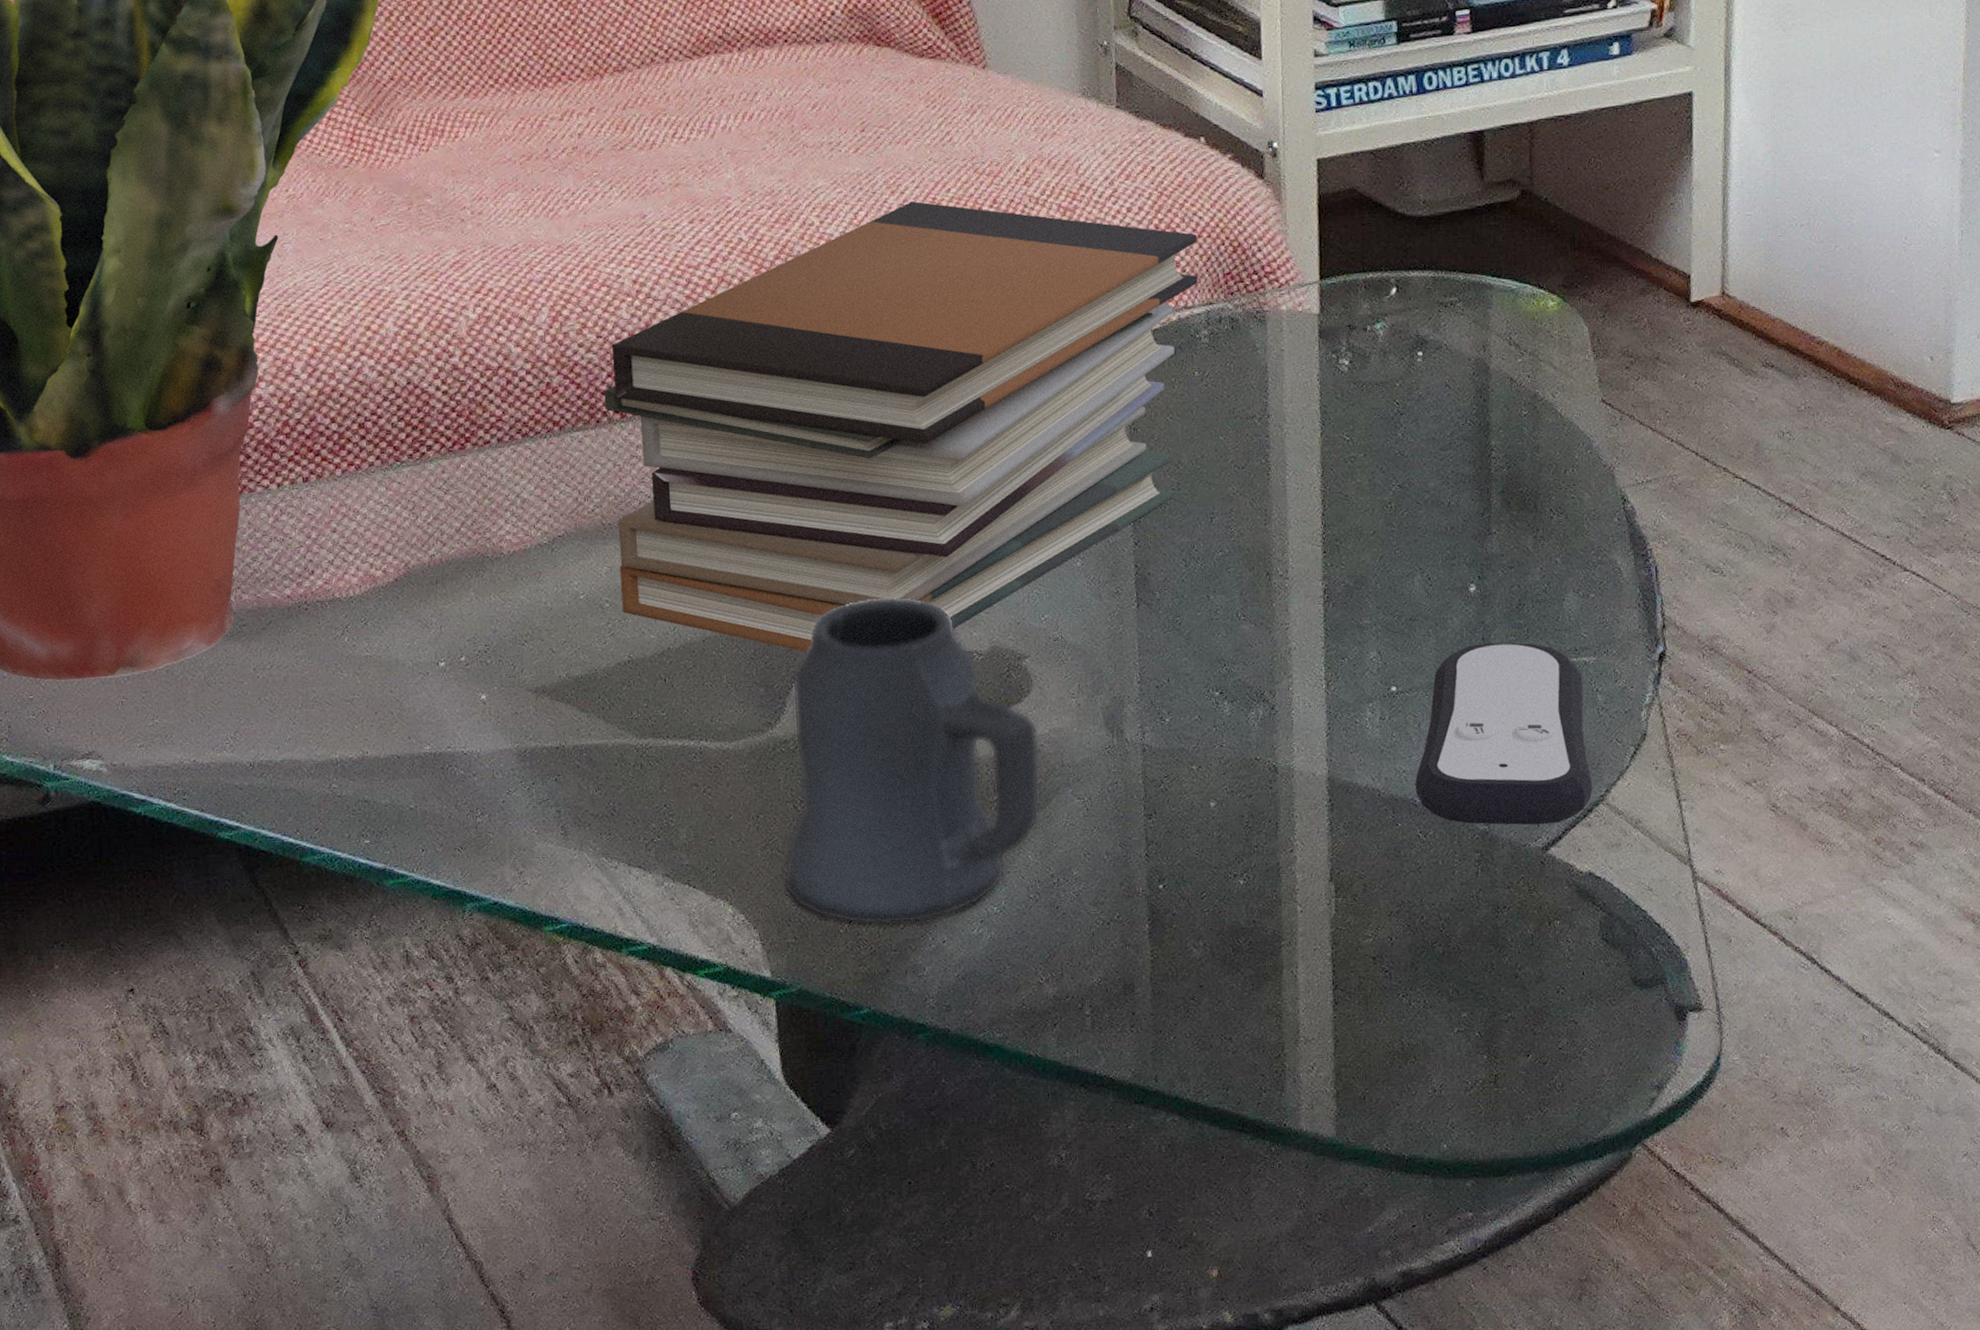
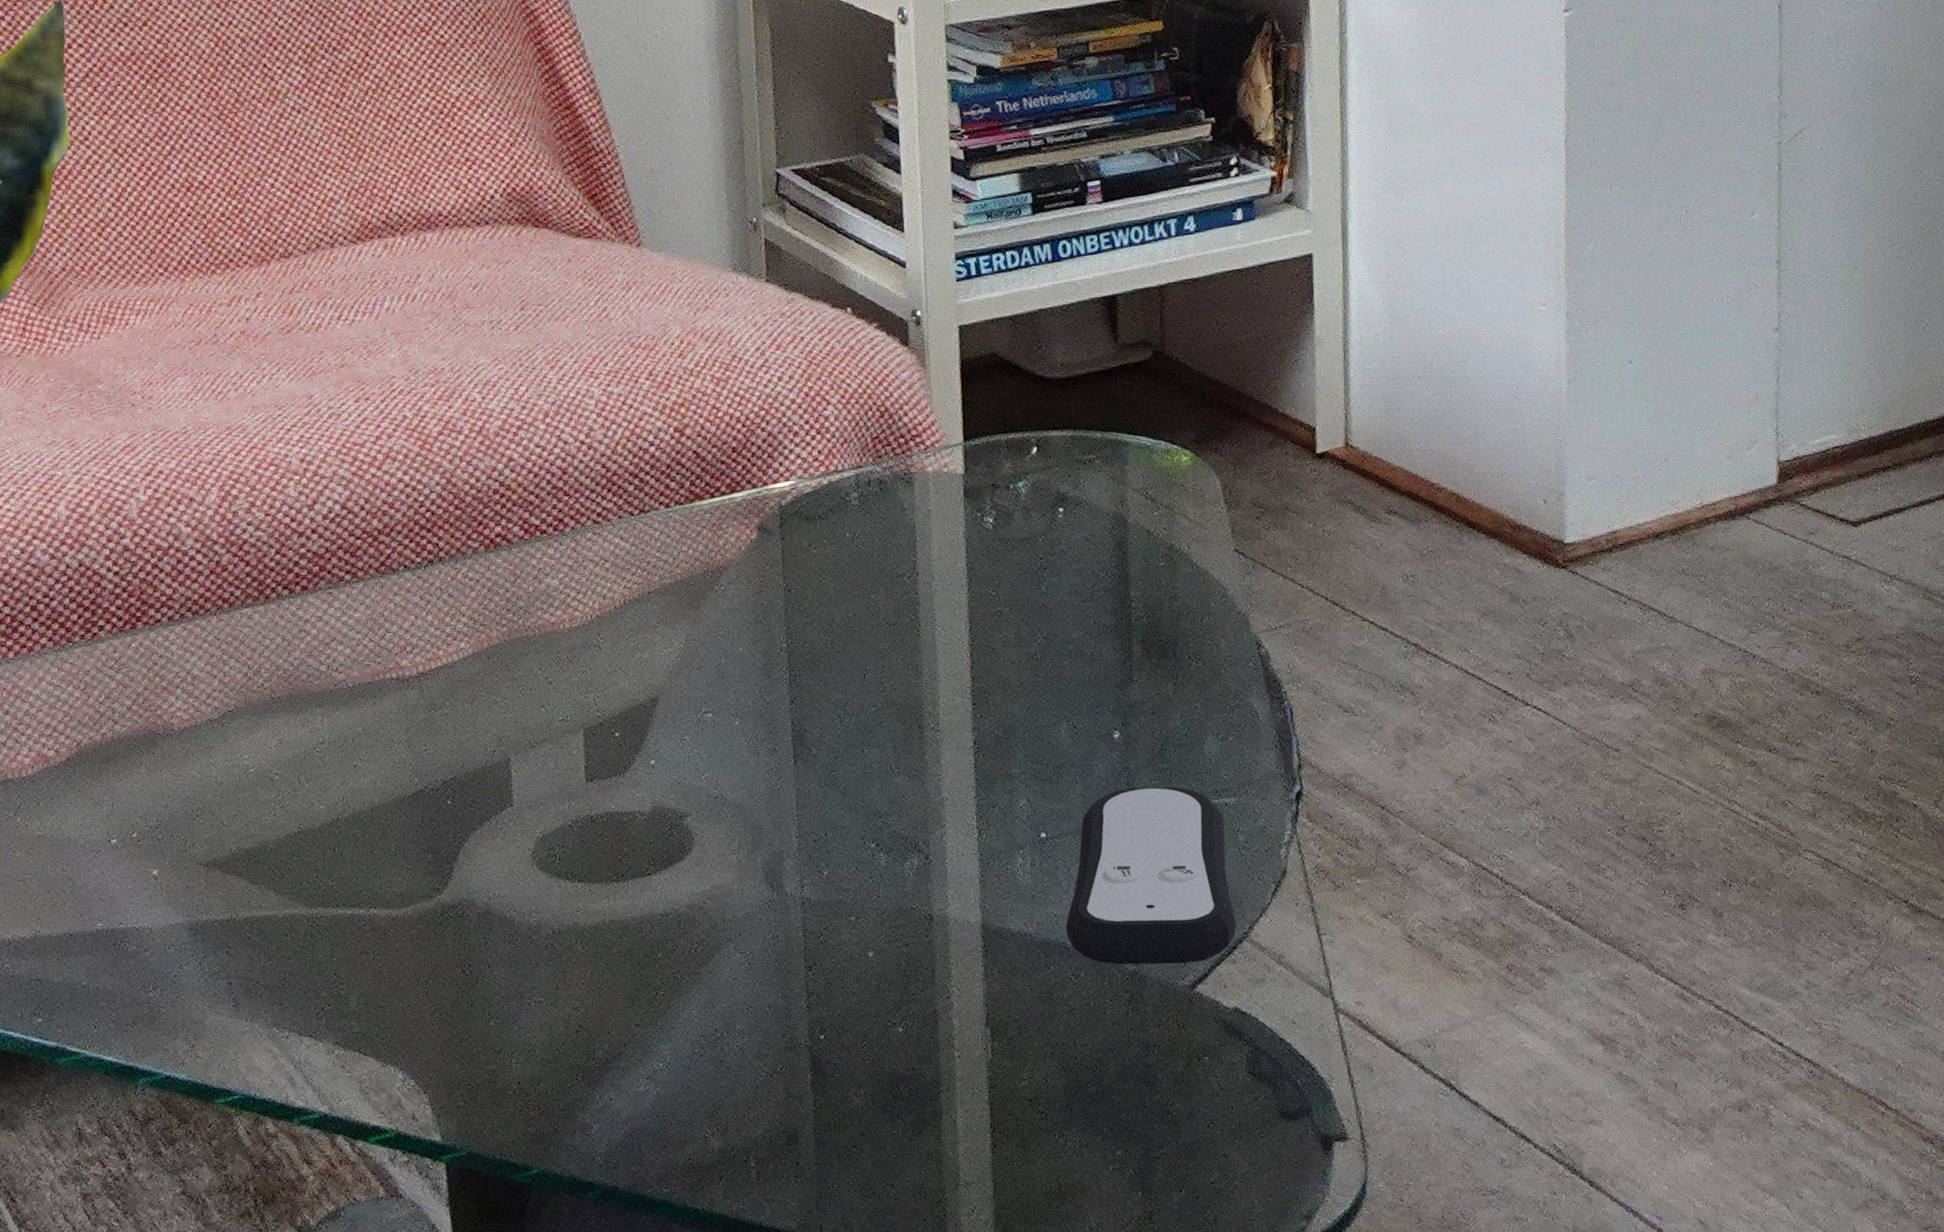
book stack: present [603,201,1198,652] -> none [272,376,848,818]
mug: present [783,597,1040,926] -> none [452,761,703,1086]

